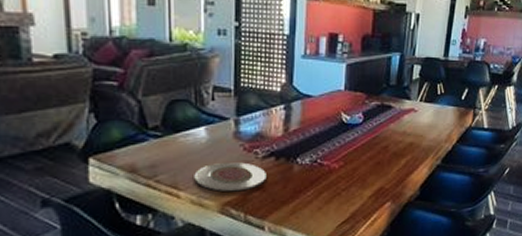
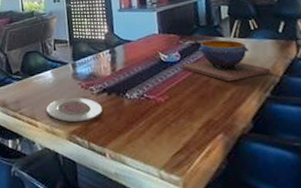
decorative bowl: none [363,102,447,149] -> present [181,39,272,82]

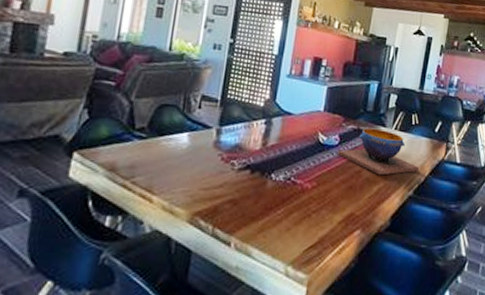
plate: present [46,97,102,123] -> none [169,170,240,202]

